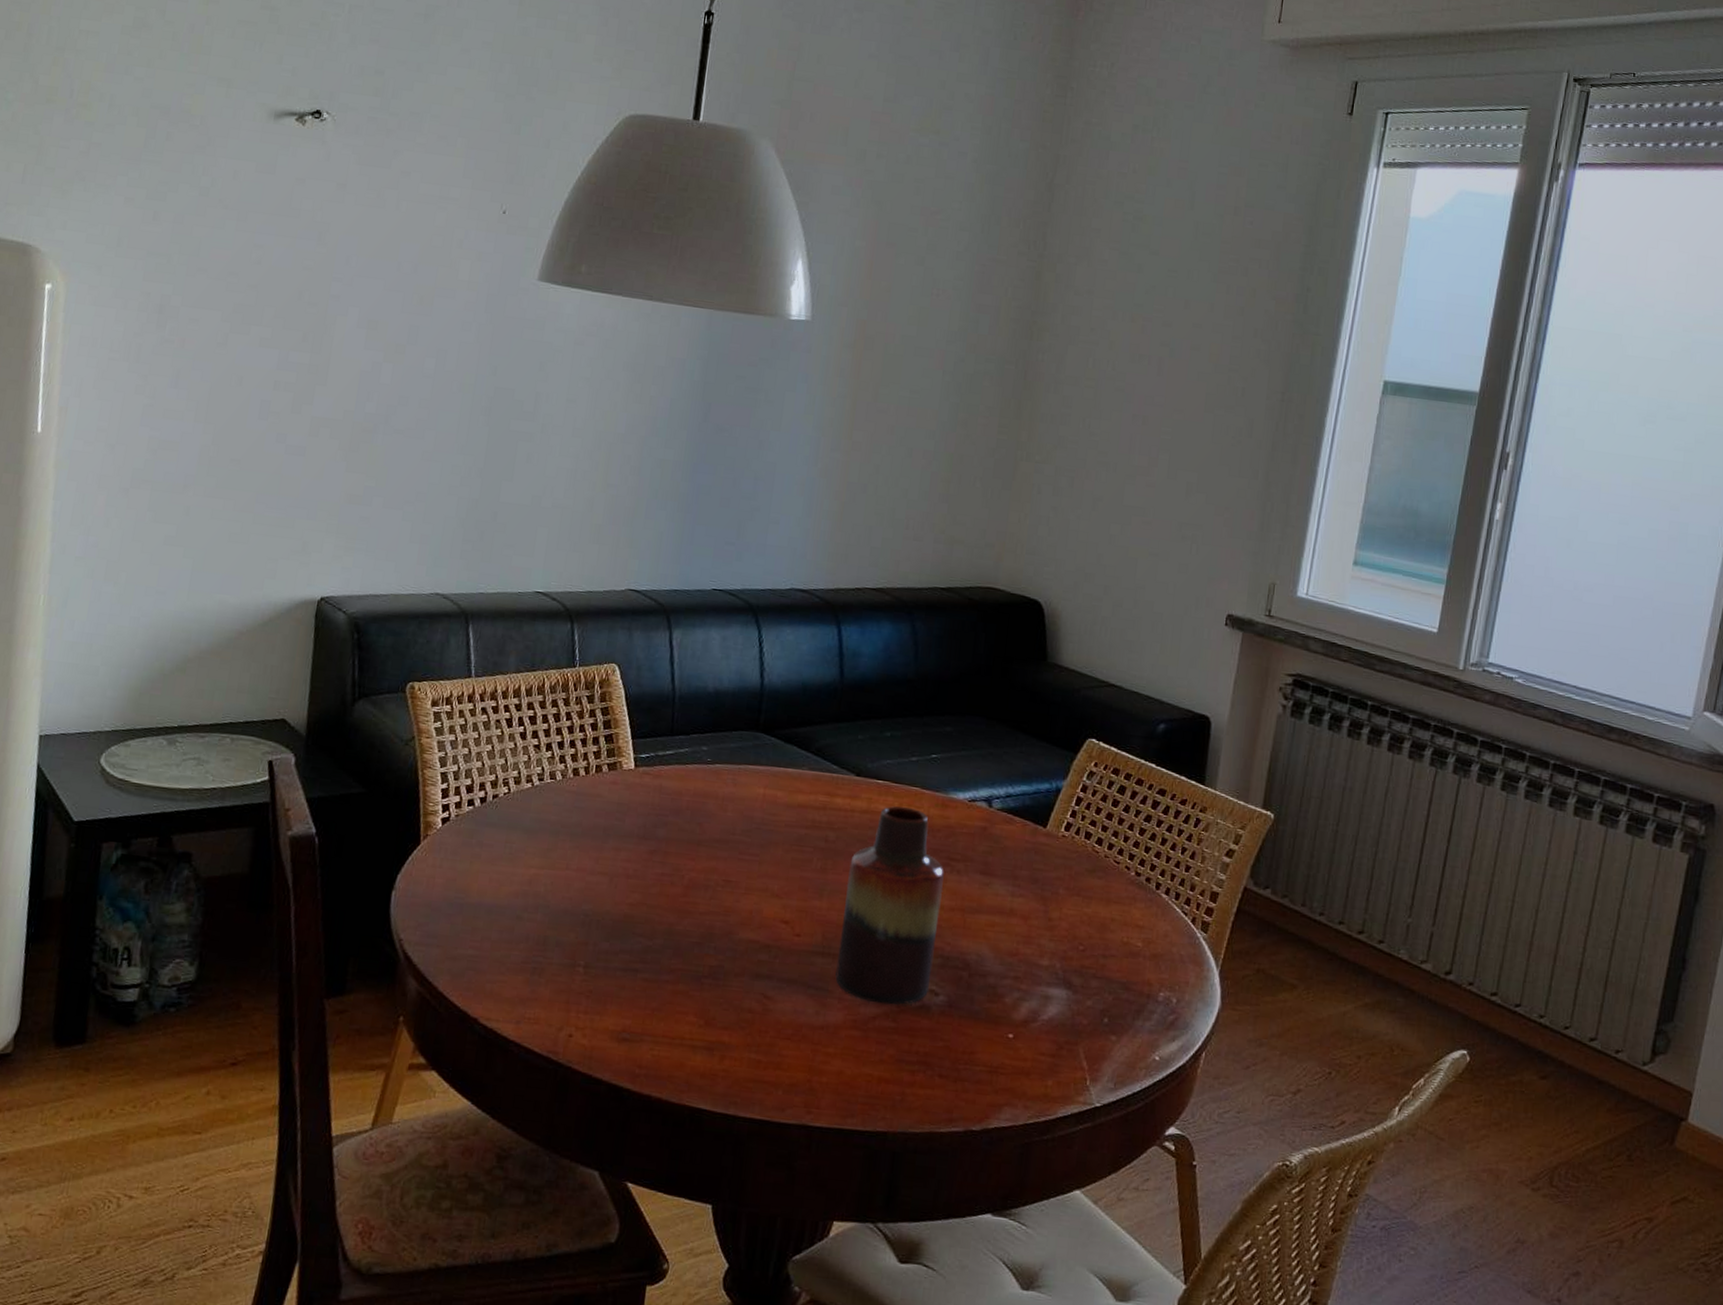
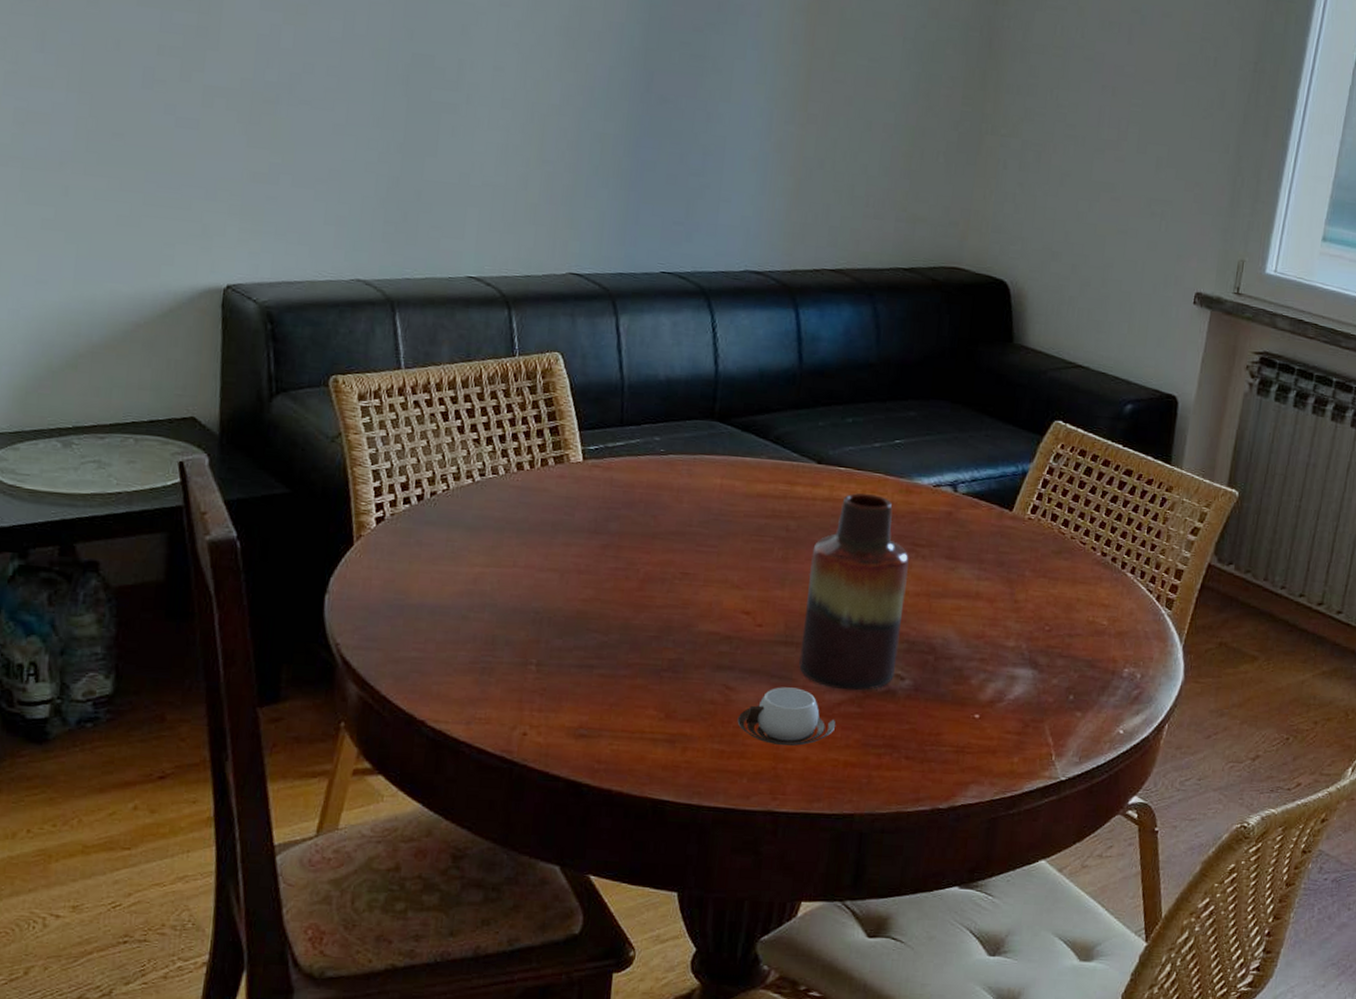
cup: none [774,998,871,1059] -> present [737,687,836,746]

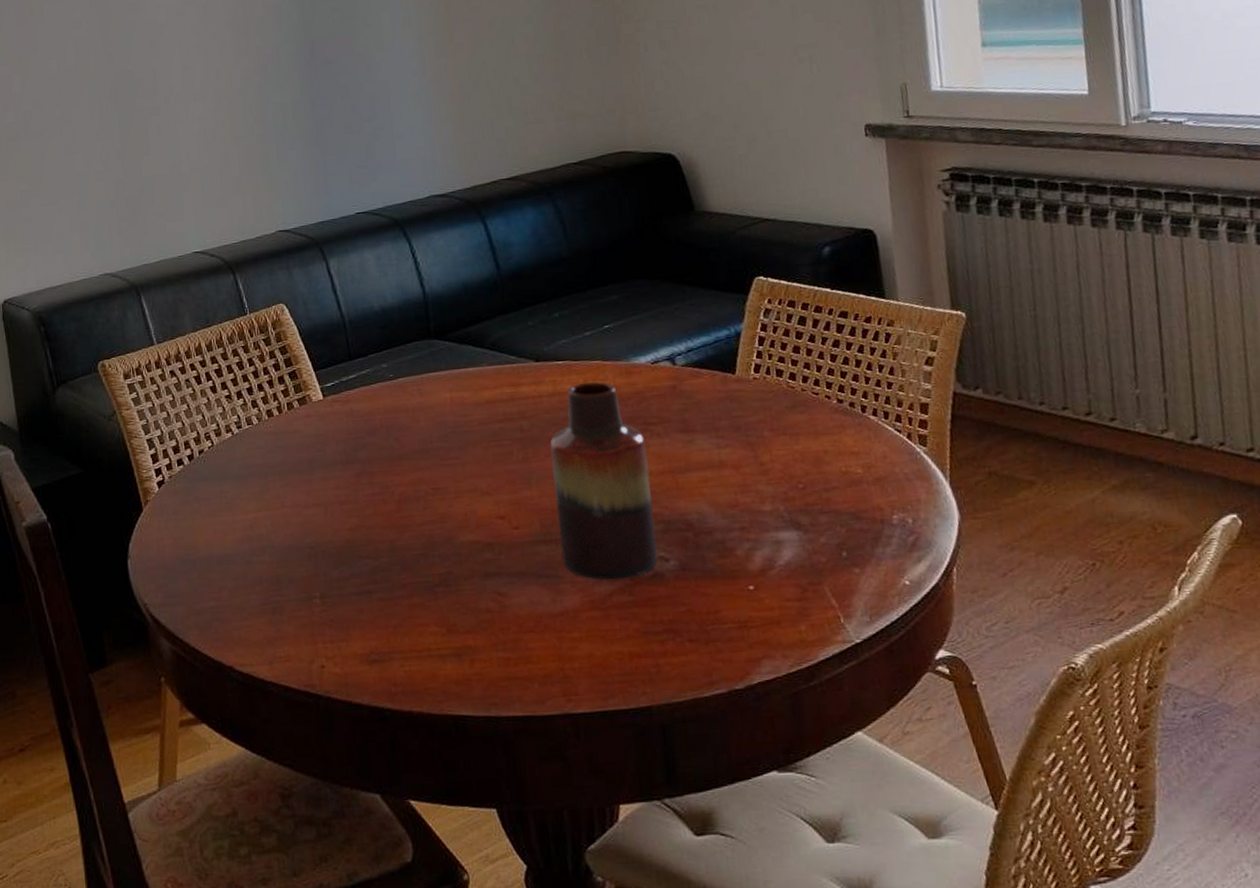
cup: present [737,687,836,746] -> none [515,584,612,645]

